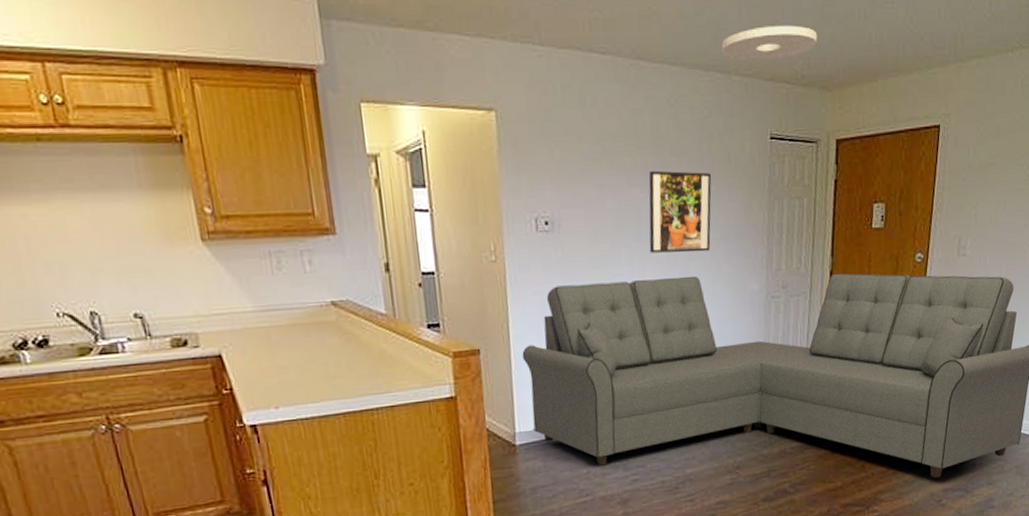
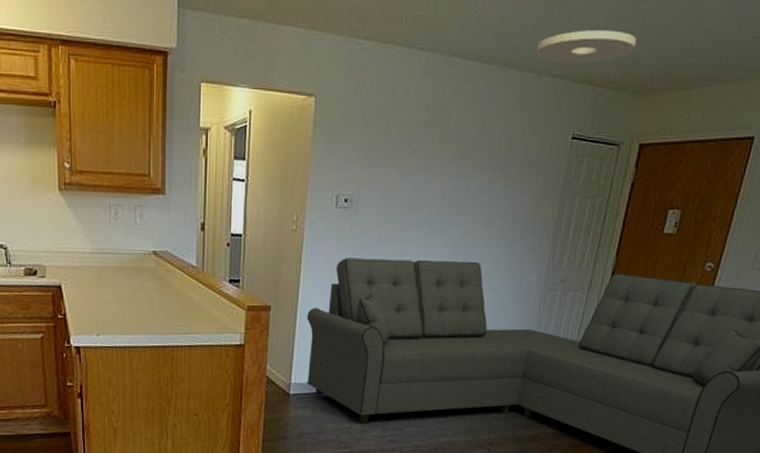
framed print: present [648,170,712,253] -> none [437,160,508,240]

